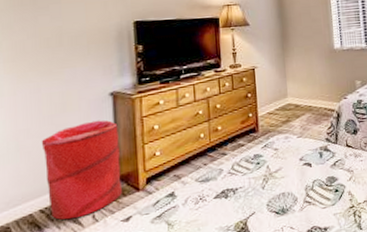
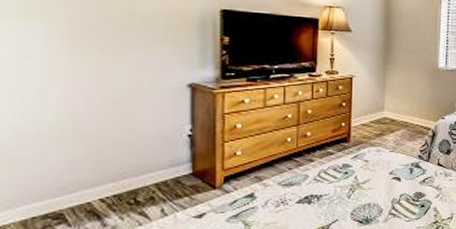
laundry hamper: present [41,120,122,220] -> none [103,112,196,211]

